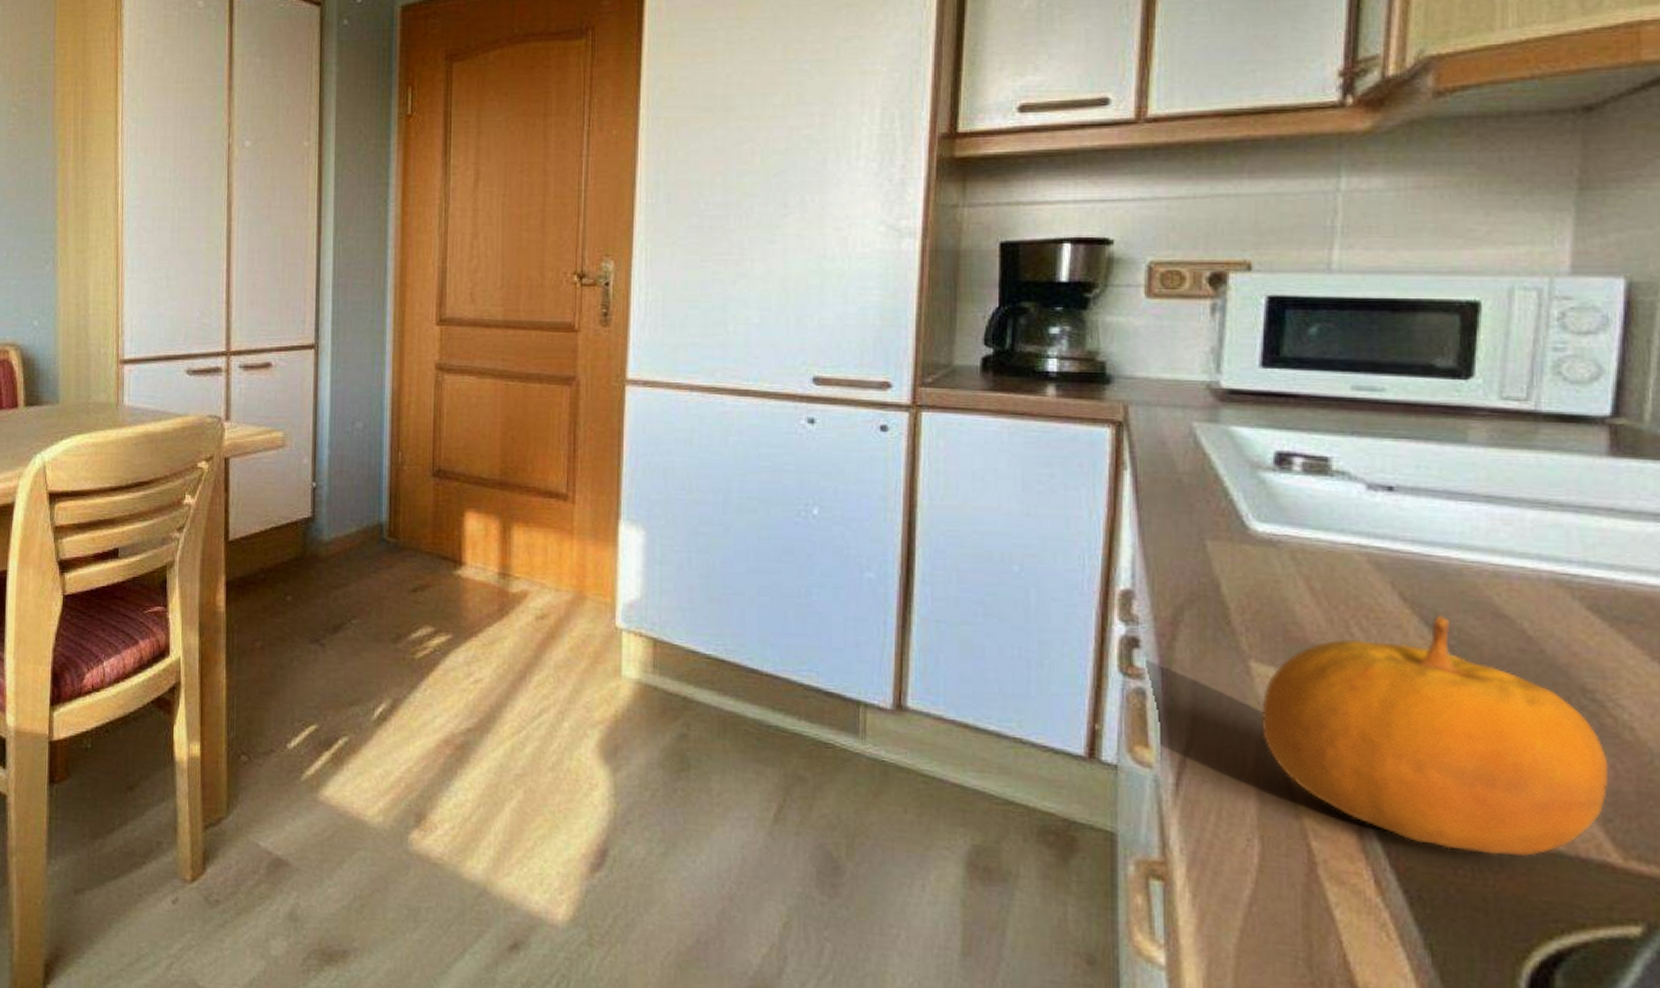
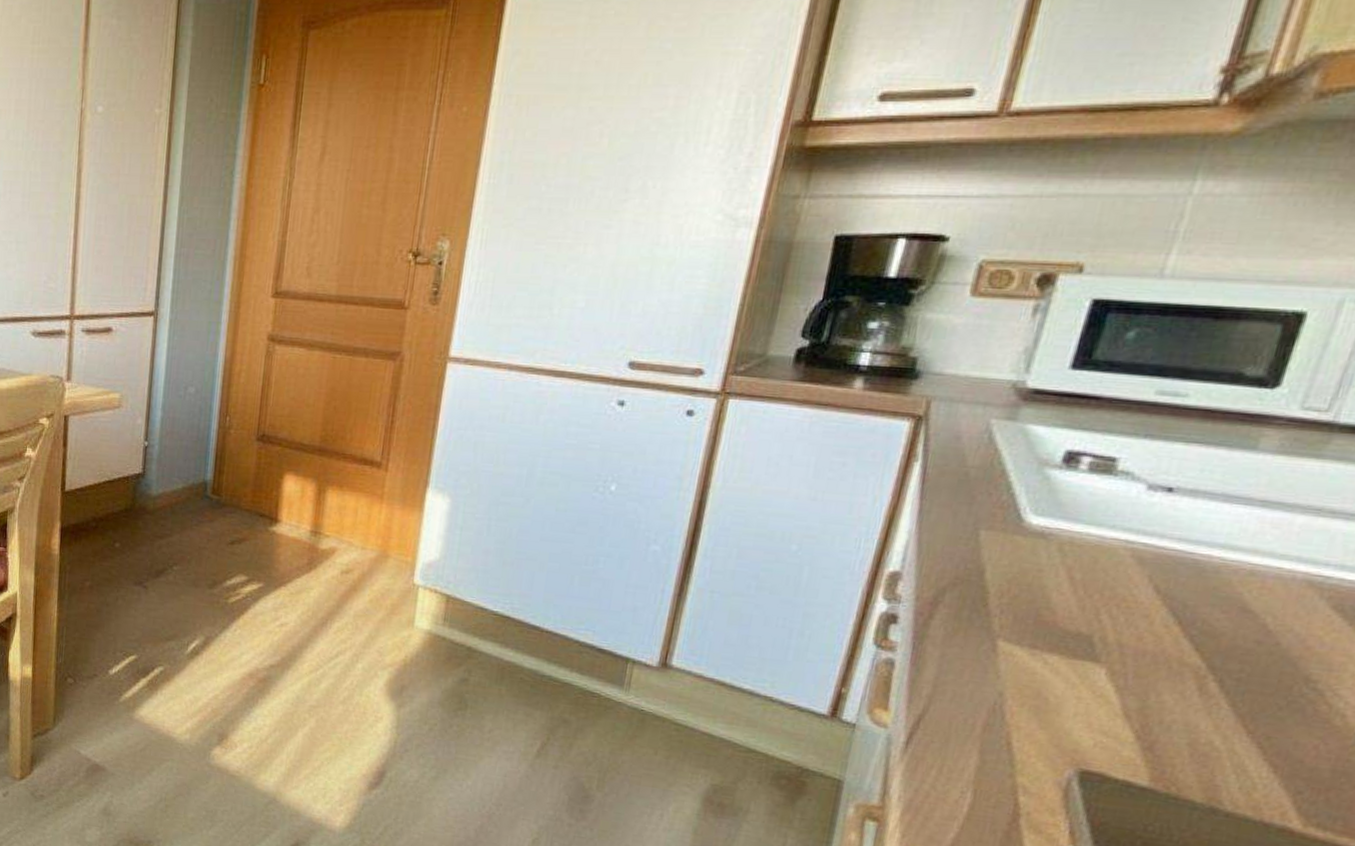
fruit: present [1261,615,1609,856] -> none [994,607,1314,819]

